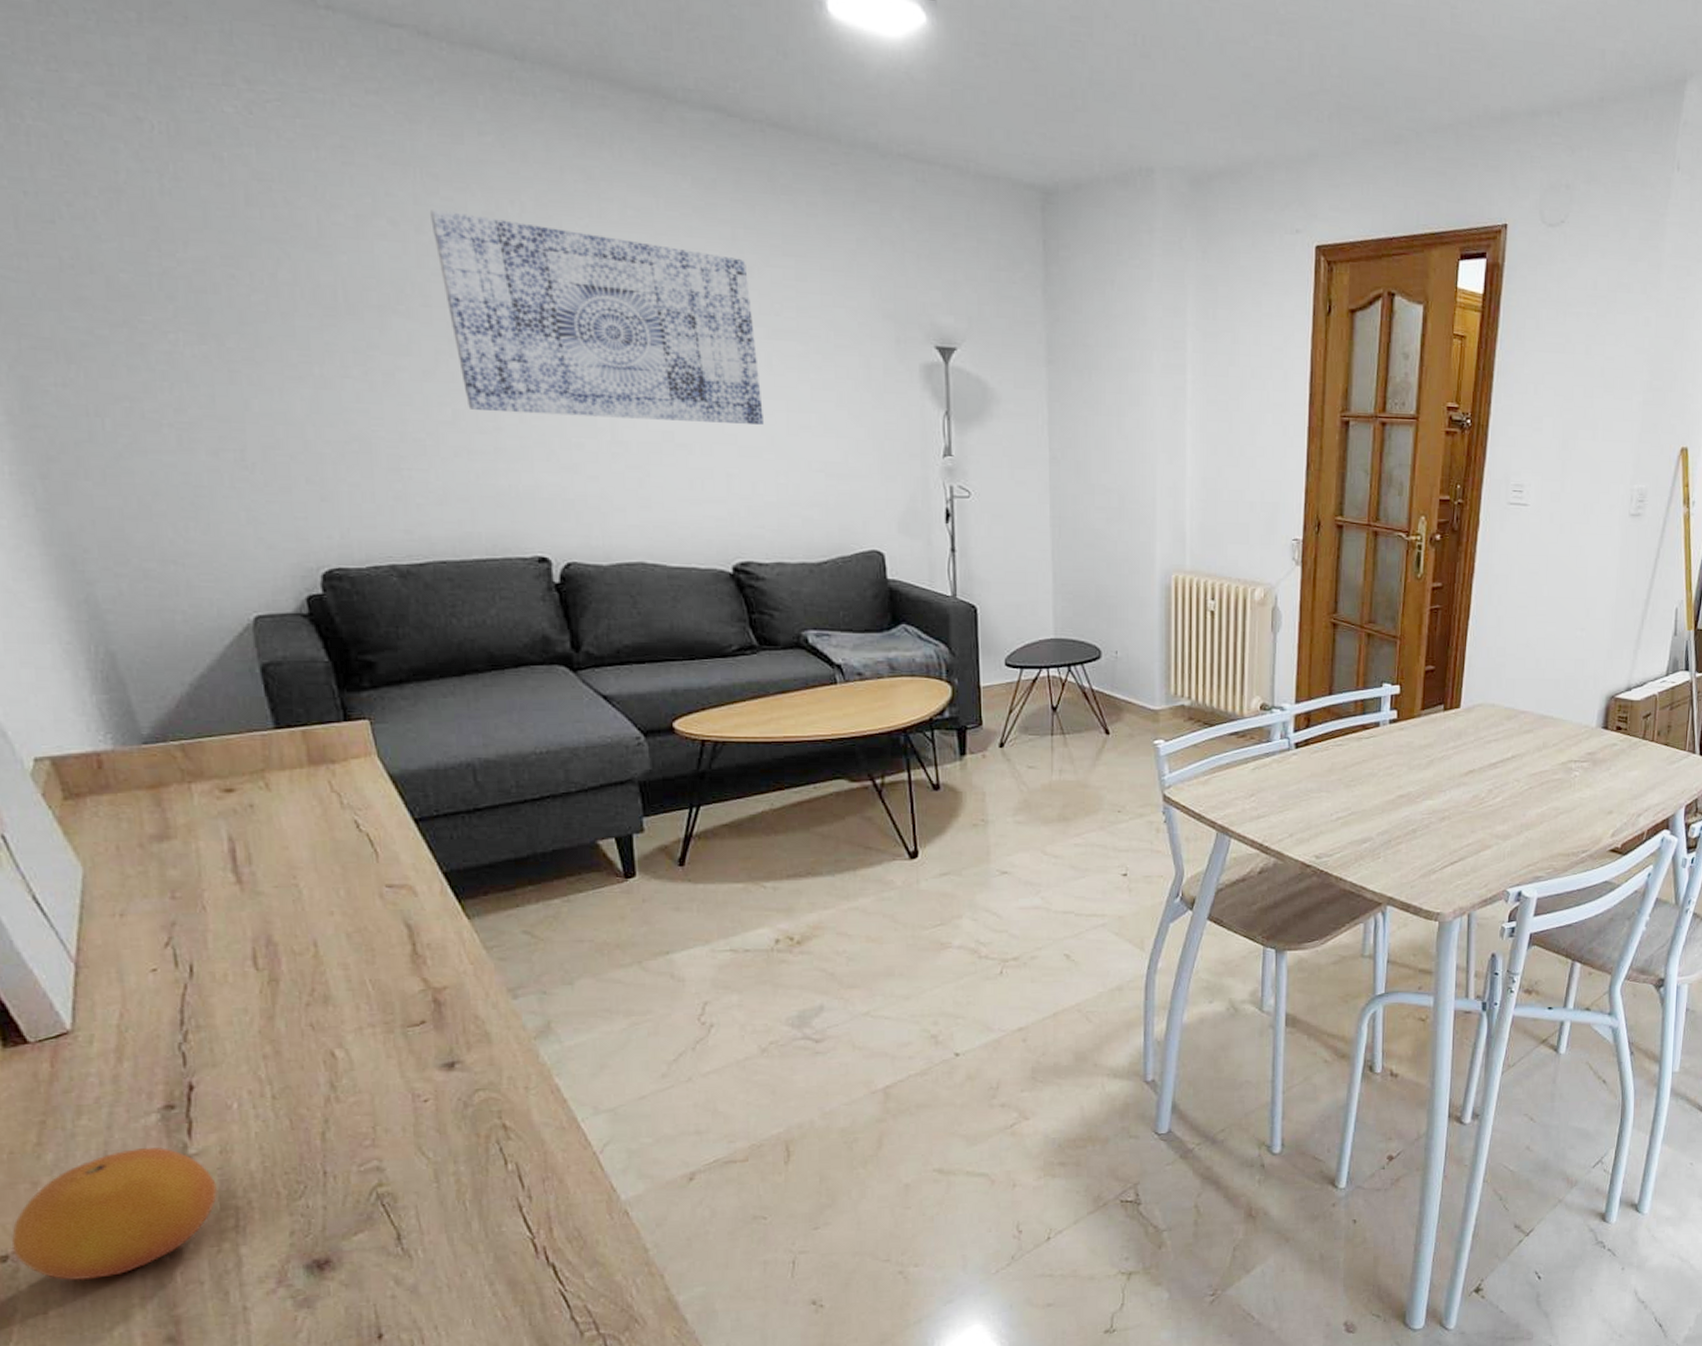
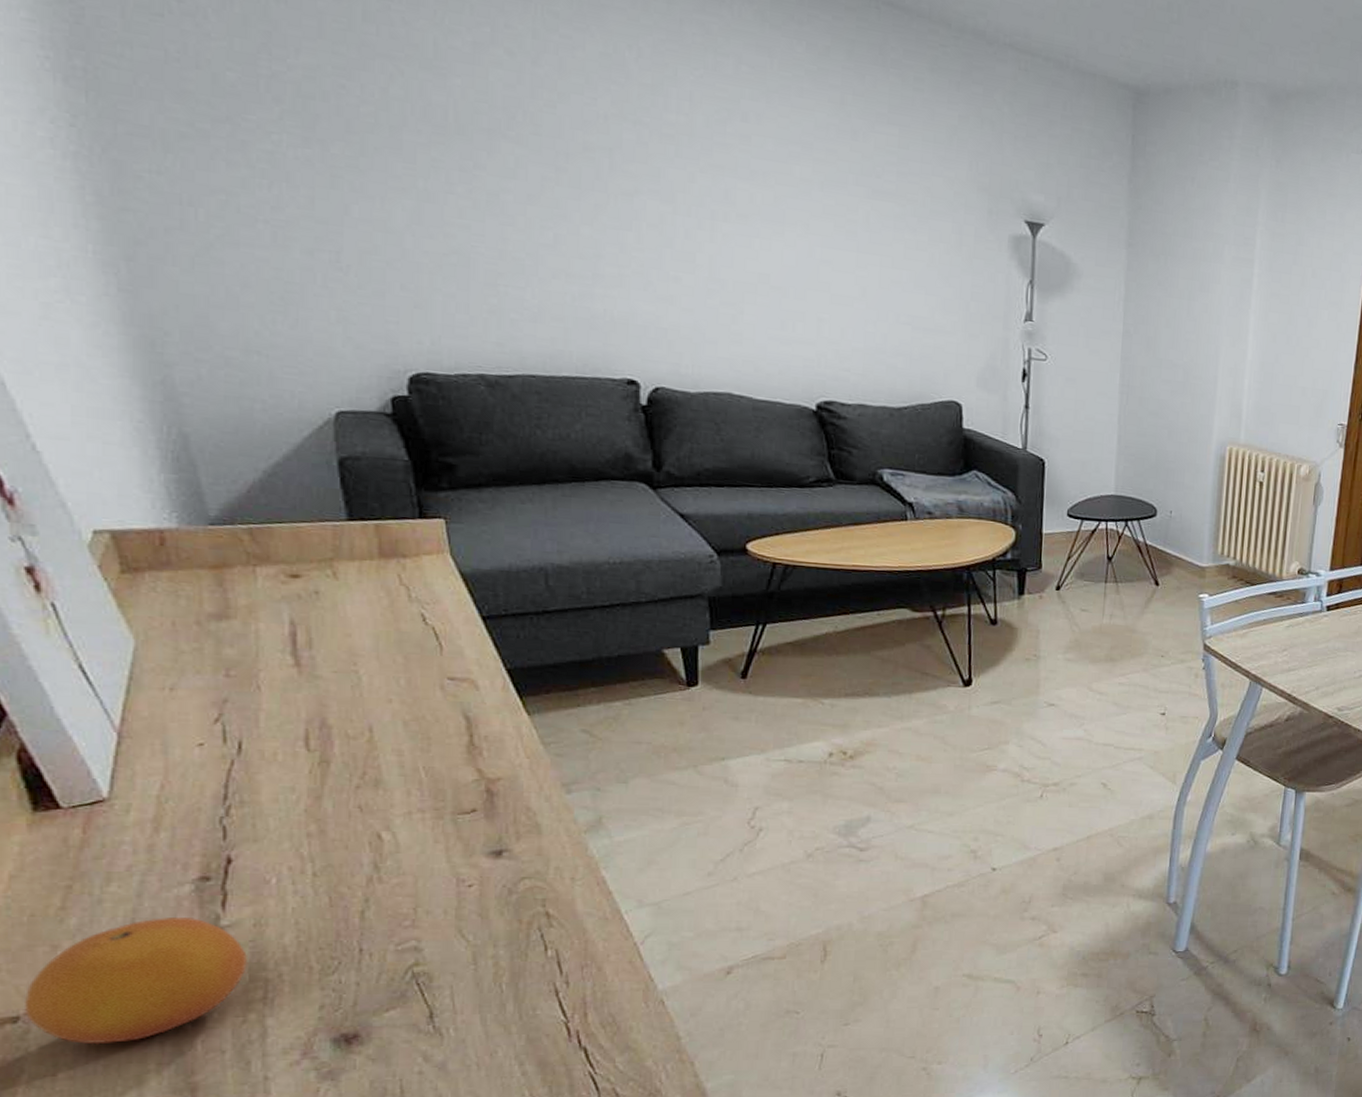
wall art: present [429,208,763,425] -> none [547,44,858,276]

